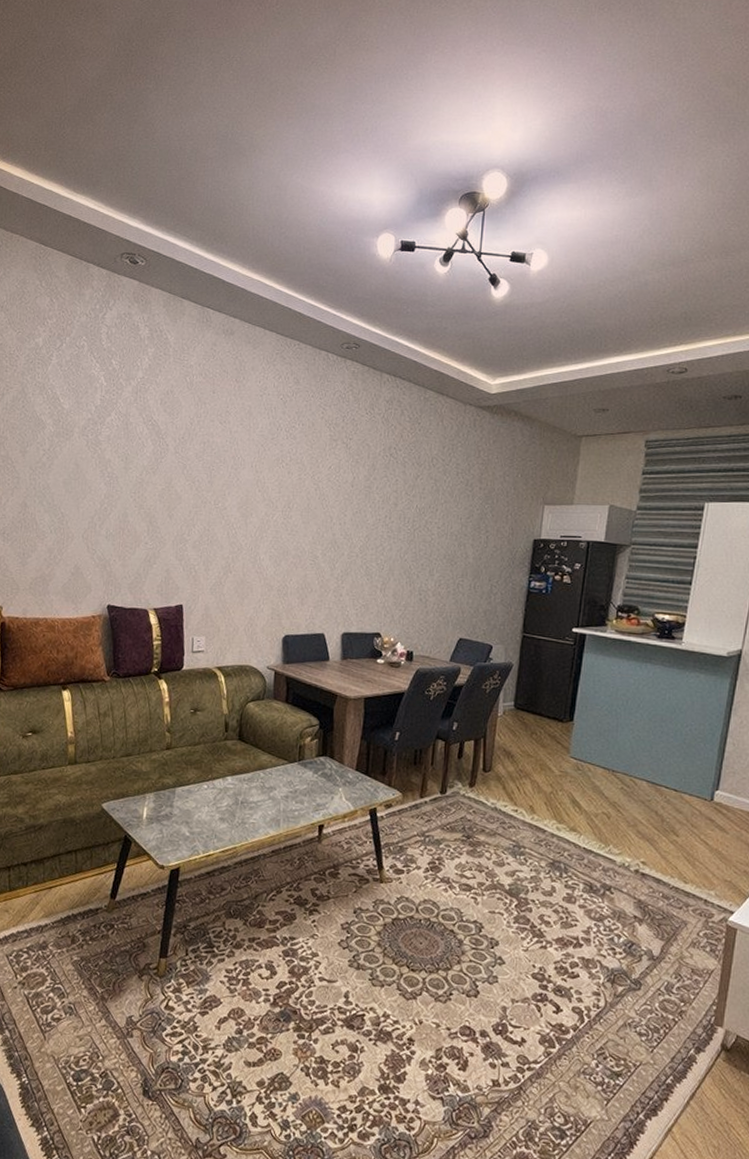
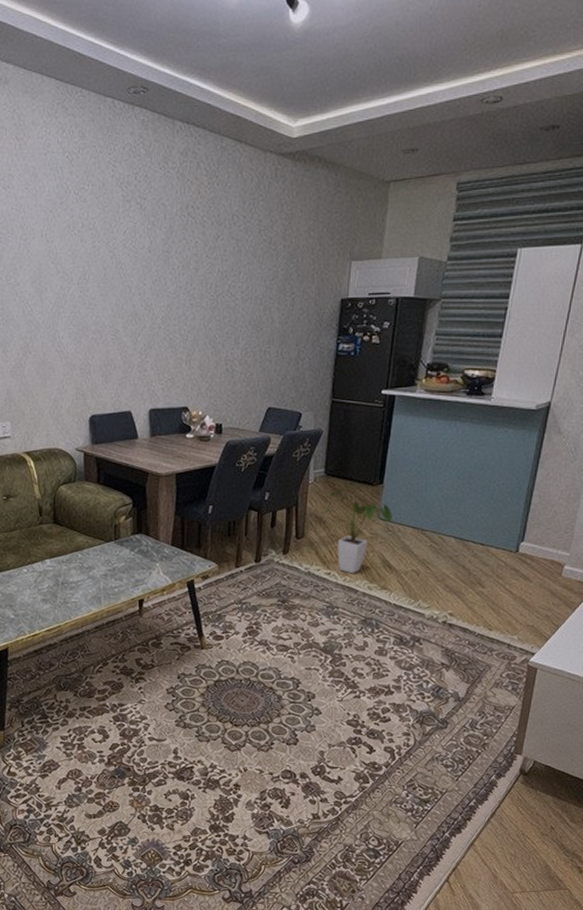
house plant: none [510,723,583,813] -> present [322,489,392,574]

